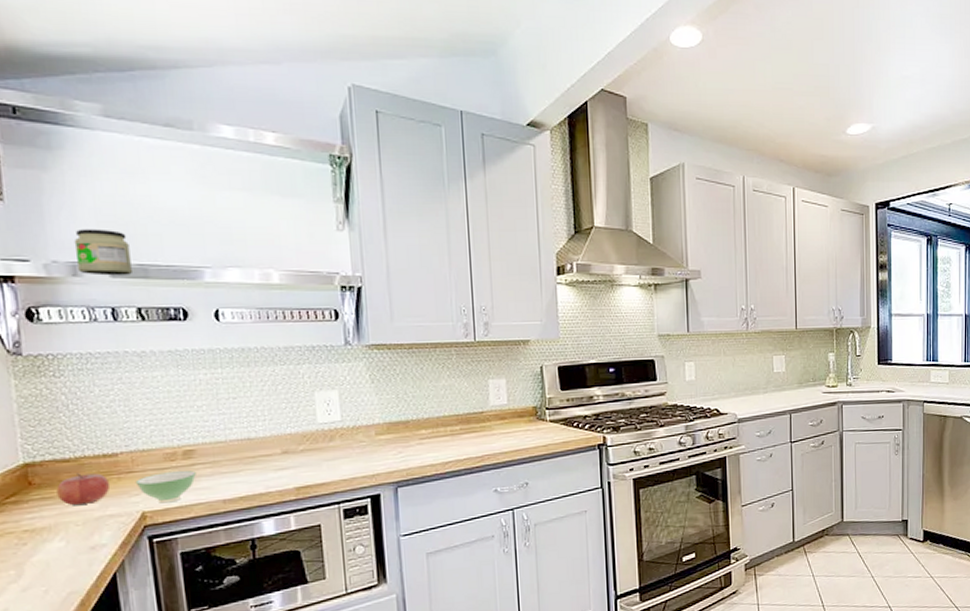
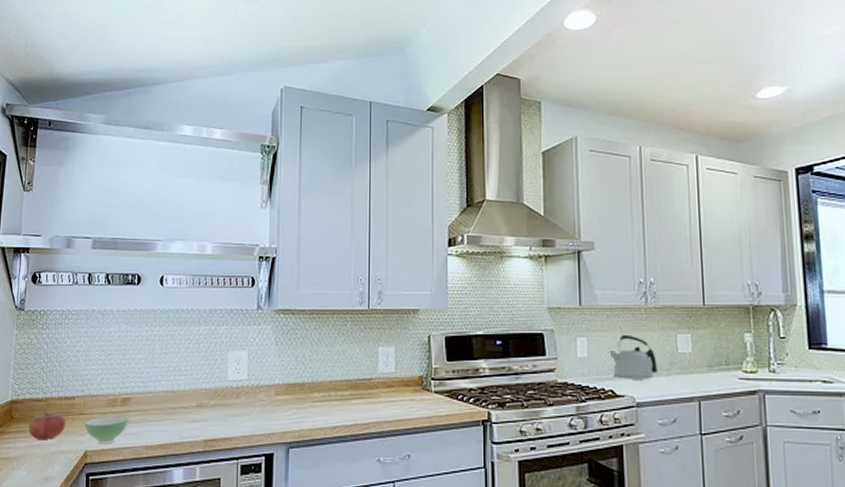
jar: present [74,229,134,276] -> none [71,210,108,247]
kettle: none [713,357,756,399] -> present [607,334,657,381]

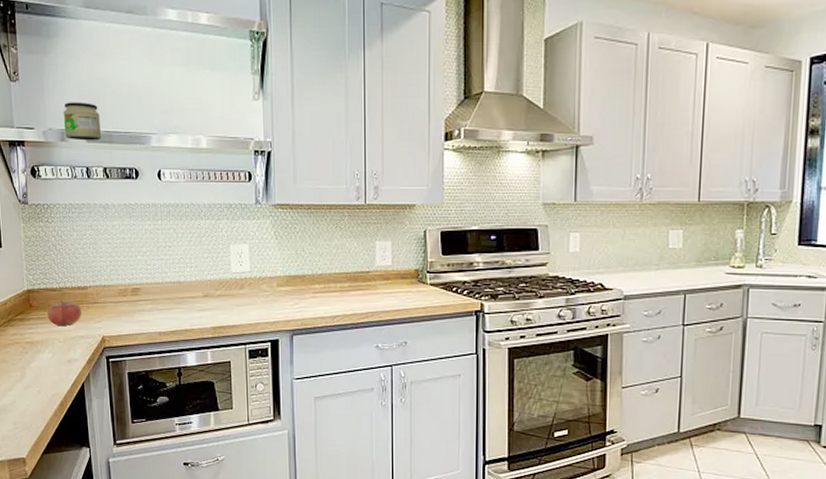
jar: none [71,210,108,247] -> present [63,102,102,141]
bowl: present [84,415,129,445] -> none [99,304,140,331]
kettle: present [607,334,657,381] -> none [599,230,647,275]

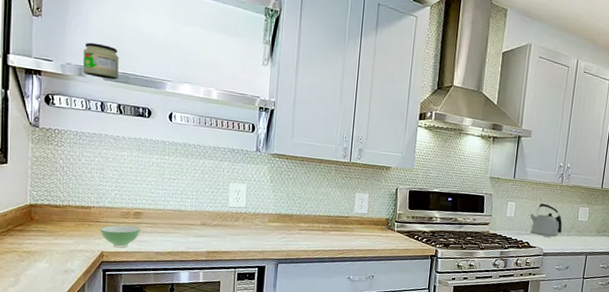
fruit: present [47,300,82,325] -> none [48,216,83,240]
bowl: none [99,304,140,331] -> present [100,225,141,248]
kettle: none [599,230,647,275] -> present [529,203,563,238]

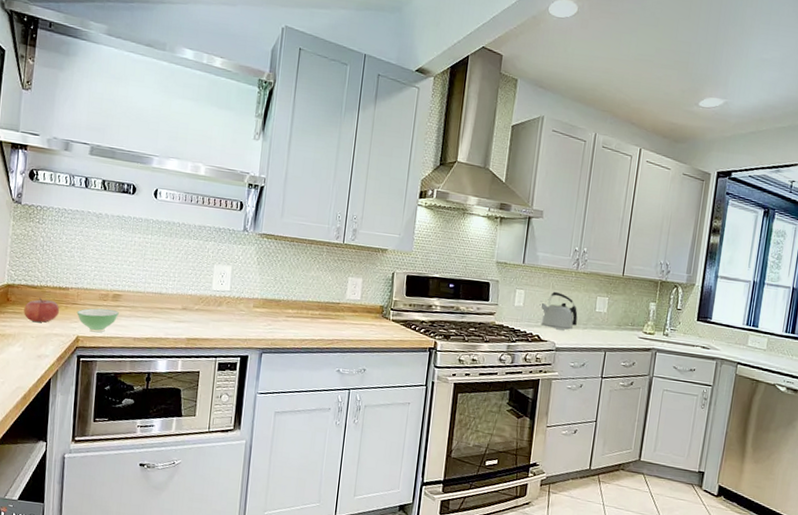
fruit: none [48,216,83,240] -> present [23,298,60,323]
jar: present [83,42,119,80] -> none [69,116,106,155]

